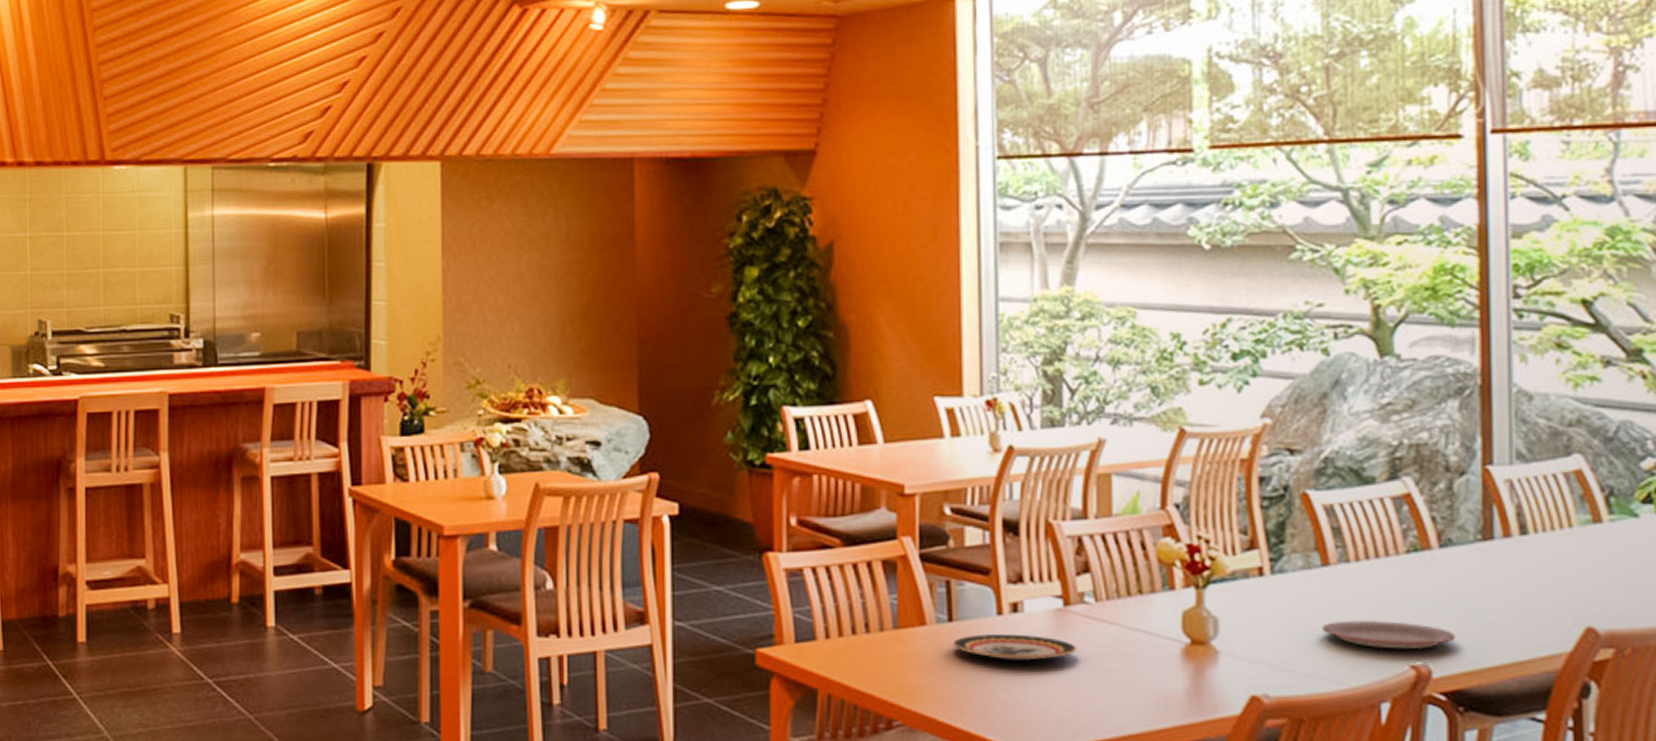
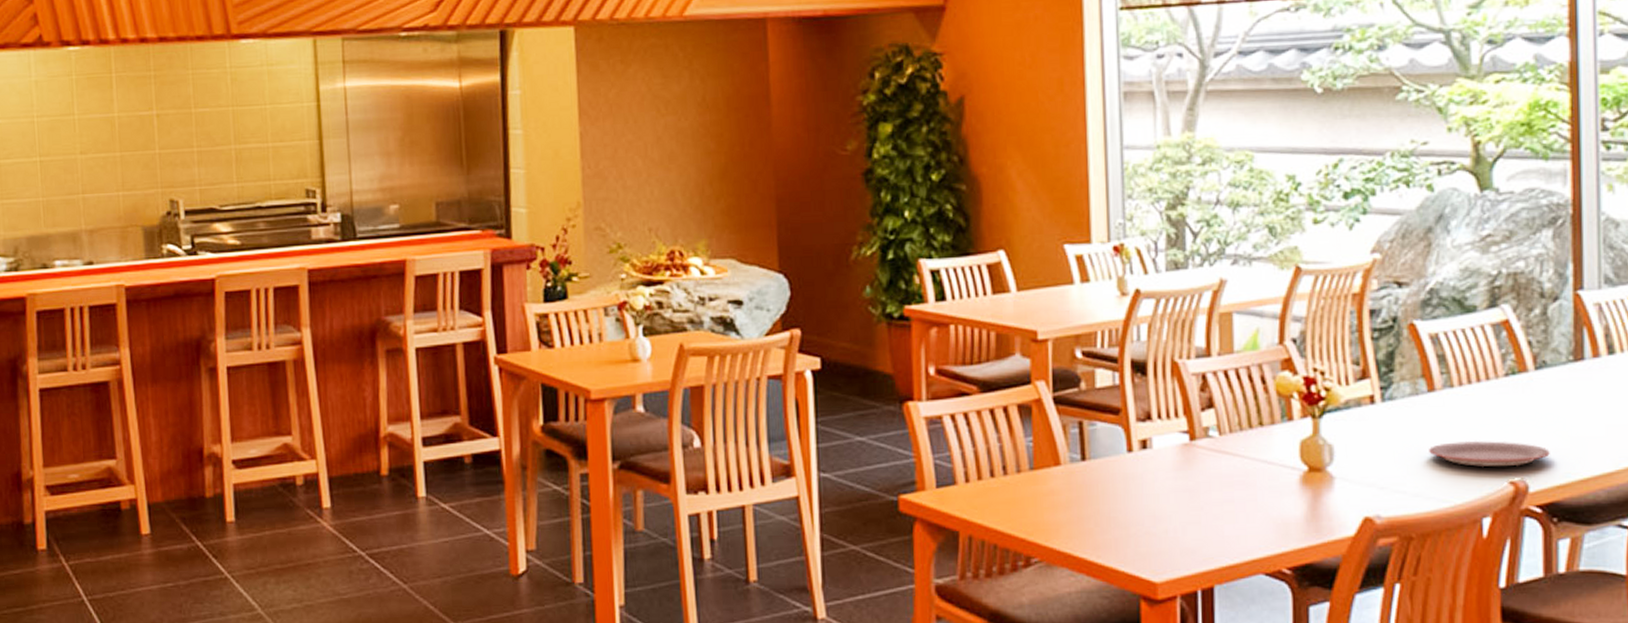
plate: present [952,633,1077,661] -> none [1086,469,1203,495]

